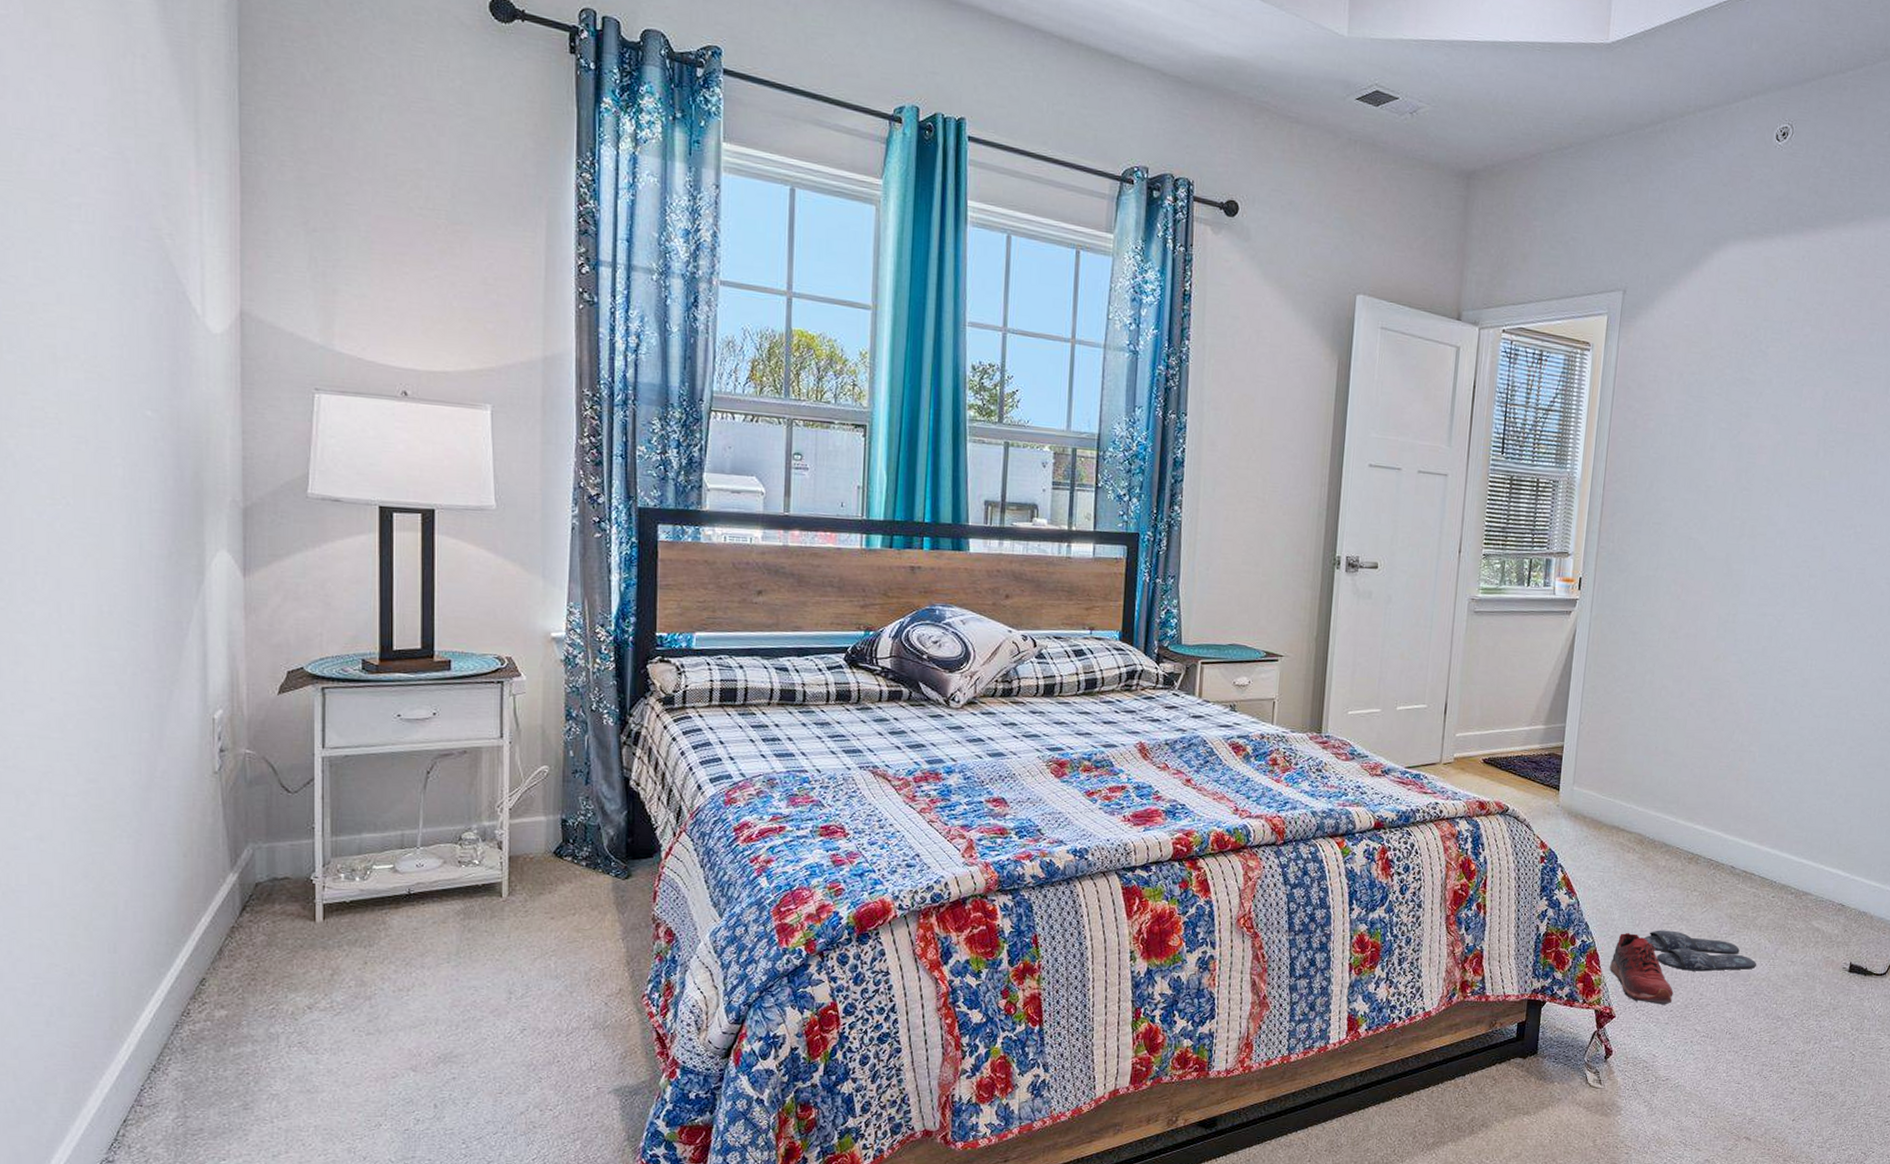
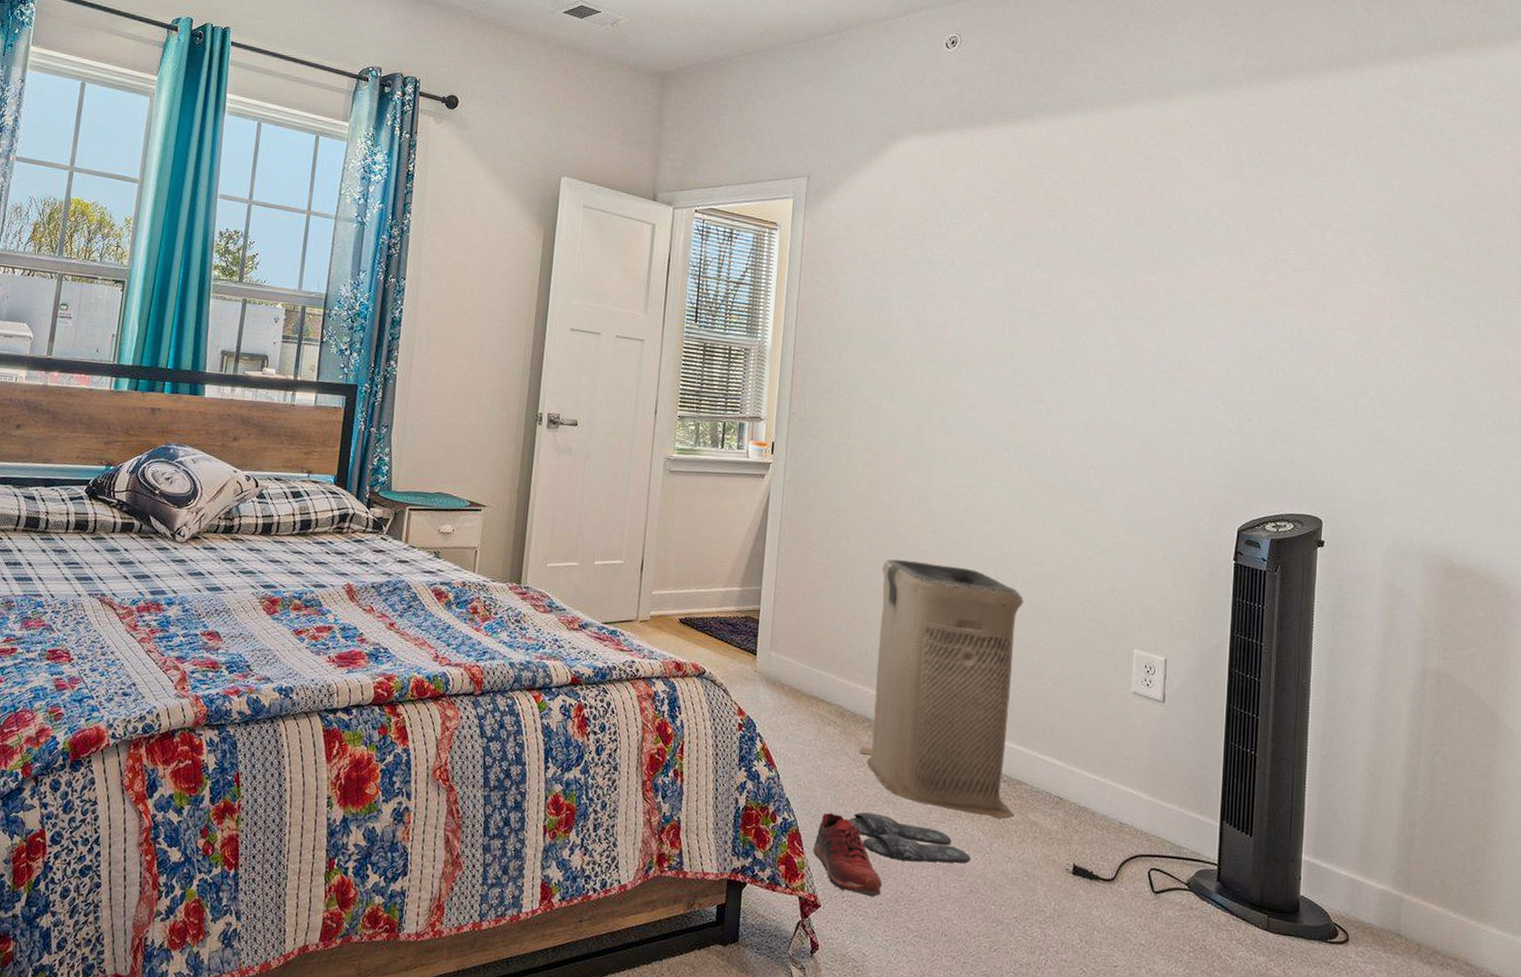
laundry basket: none [1656,690,1820,927] -> present [859,559,1023,819]

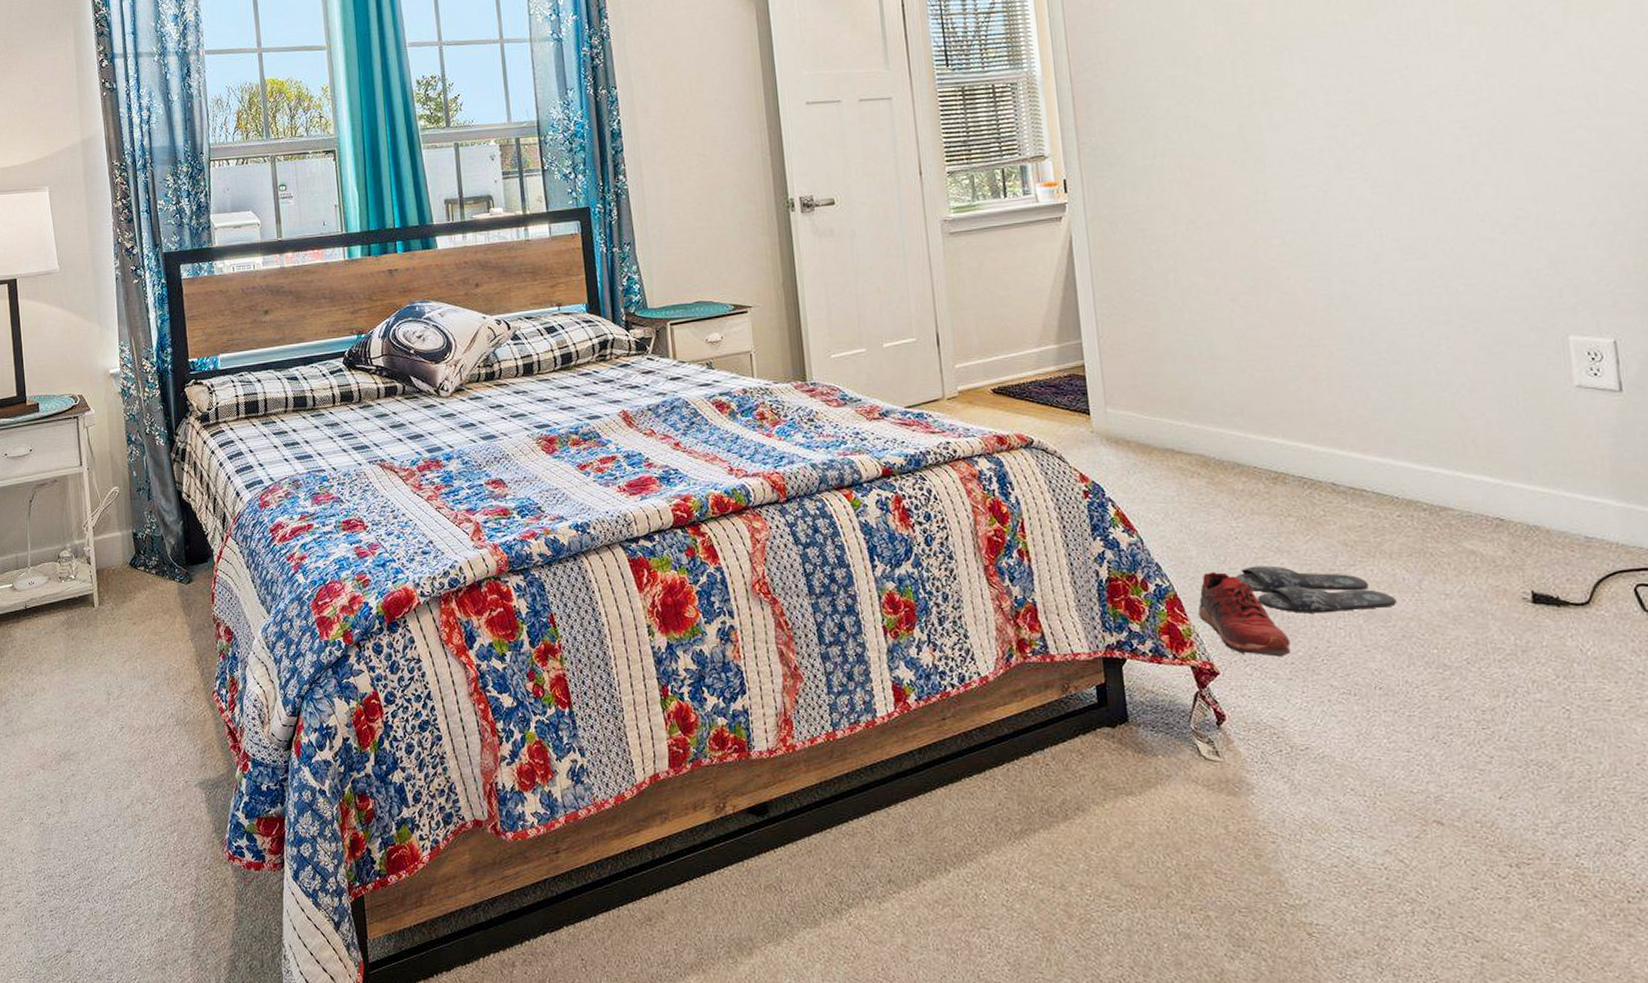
laundry basket: present [859,559,1023,819] -> none [1224,278,1444,552]

